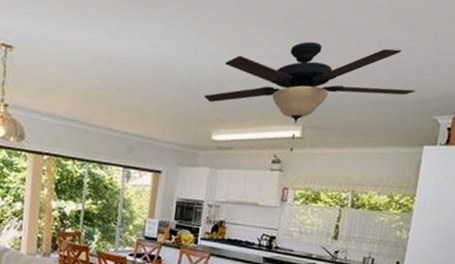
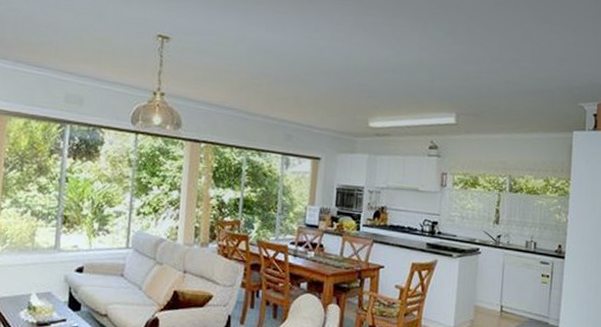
ceiling fan: present [204,42,415,152] -> none [359,34,560,138]

